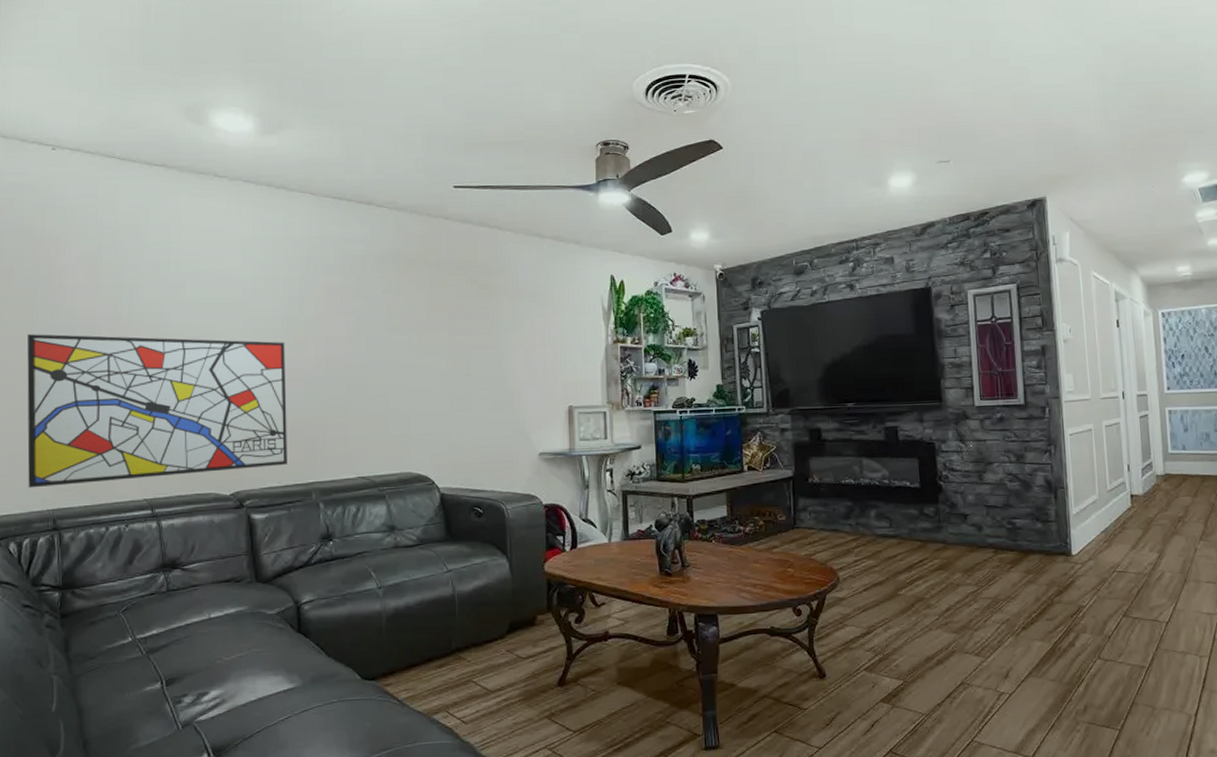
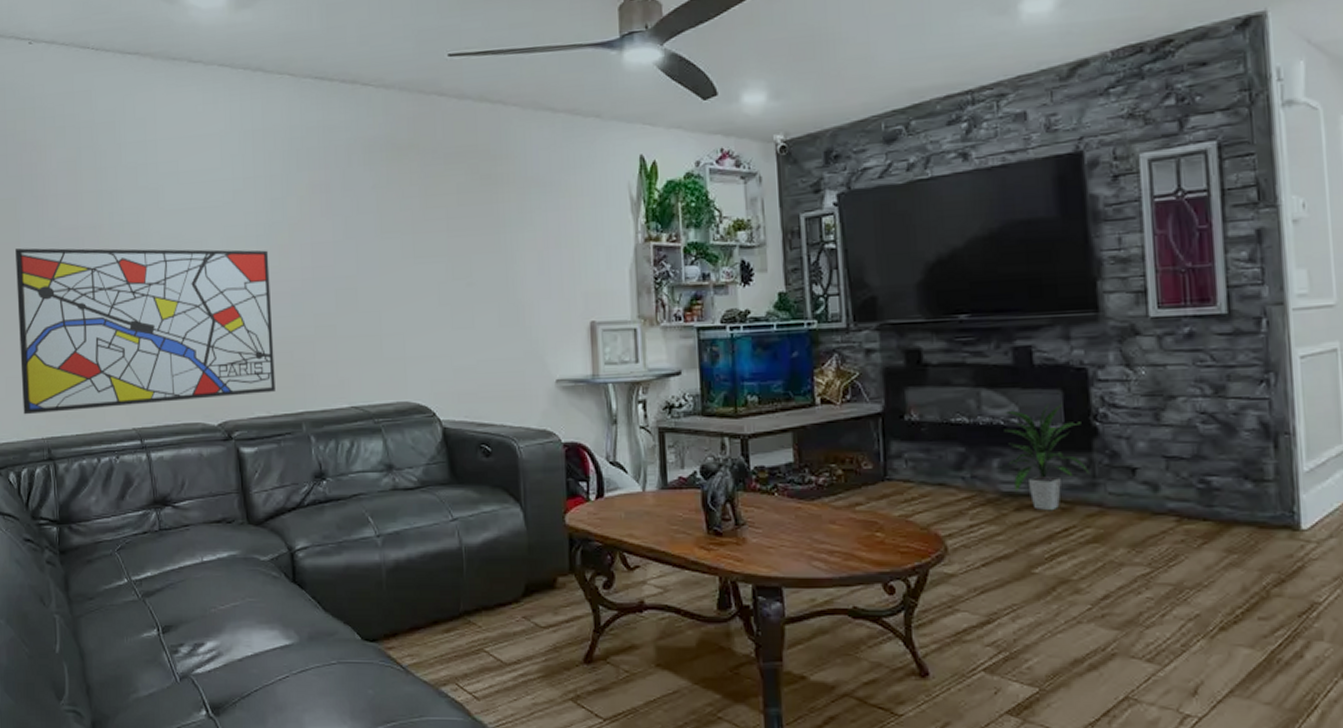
indoor plant: none [878,468,937,548] -> present [1003,403,1090,511]

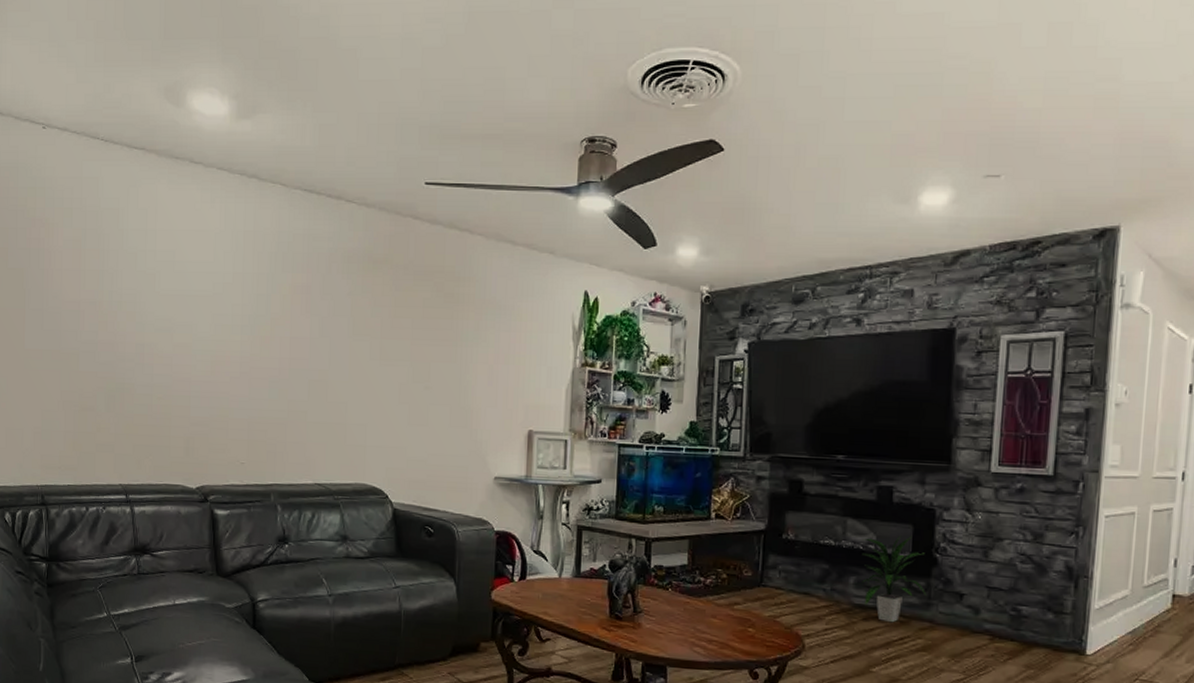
wall art: present [15,248,276,415] -> none [20,315,251,465]

